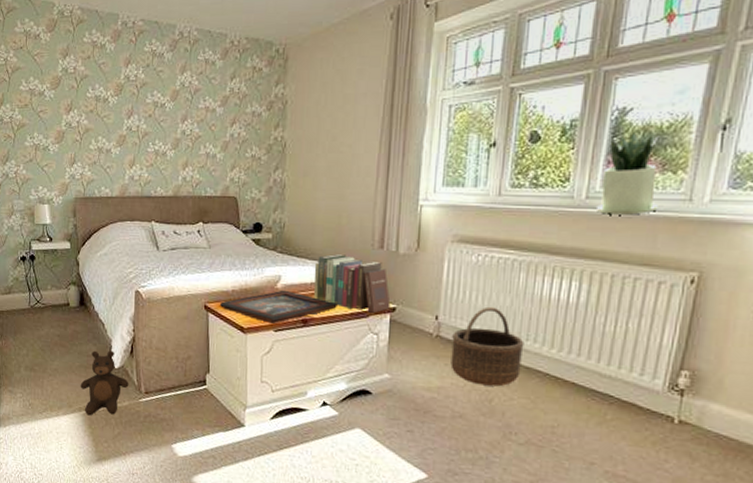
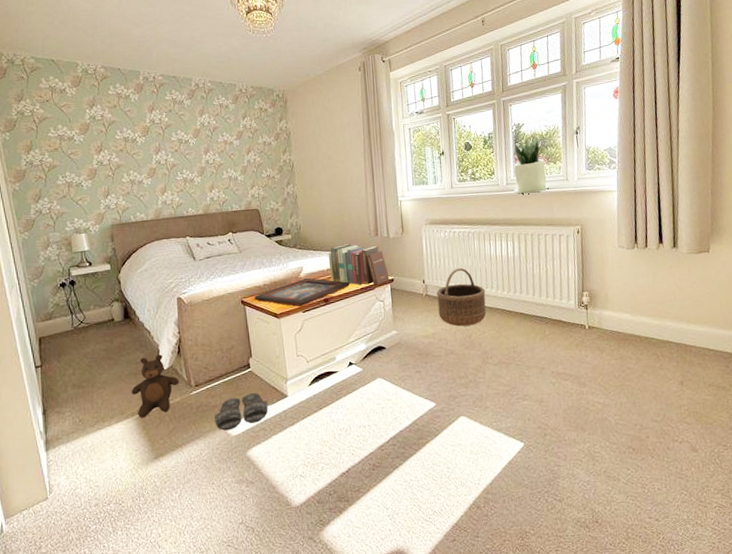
slippers: none [162,413,222,450] -> present [214,393,268,431]

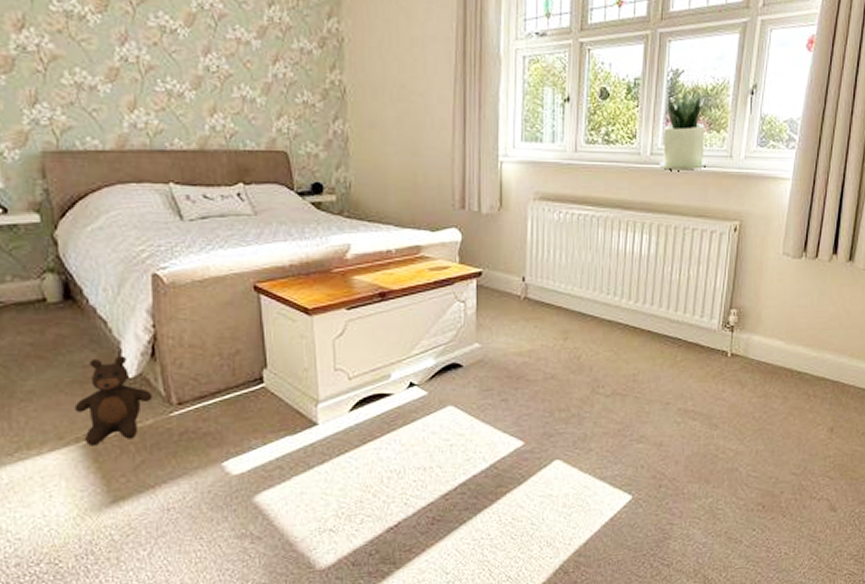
slippers: present [214,393,268,431] -> none [206,418,288,468]
decorative tray: present [254,278,350,307] -> none [273,260,419,302]
books: present [328,244,390,286] -> none [389,217,476,279]
basket: present [436,267,487,327] -> none [540,264,606,343]

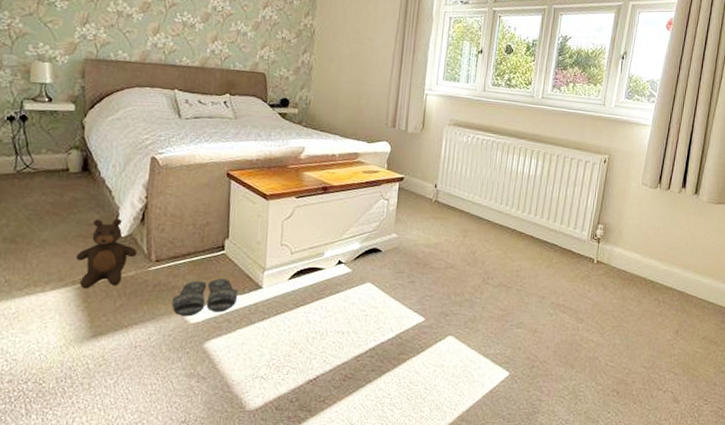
slippers: none [206,418,288,468] -> present [172,278,239,317]
planter: present [659,93,709,171] -> none [548,54,587,113]

